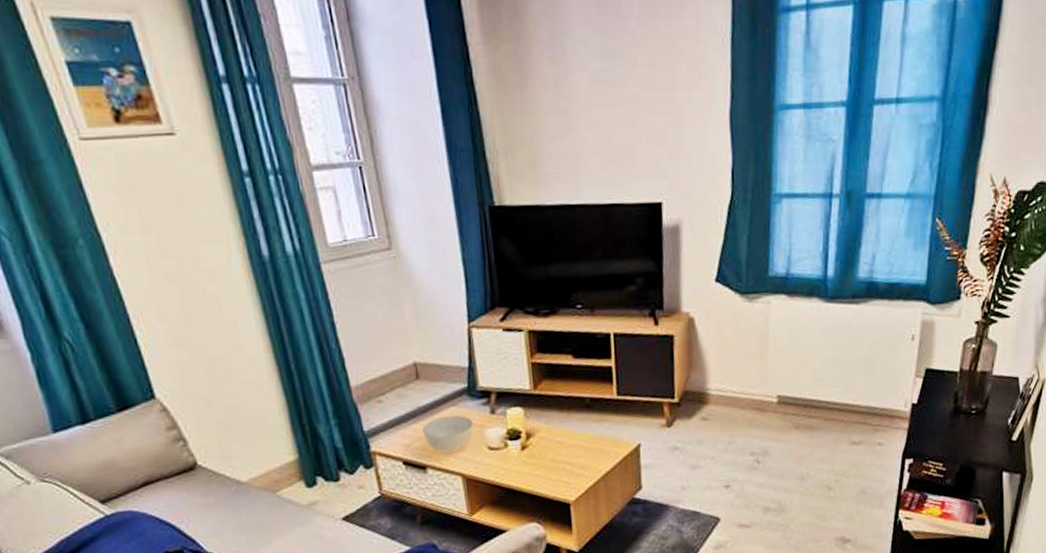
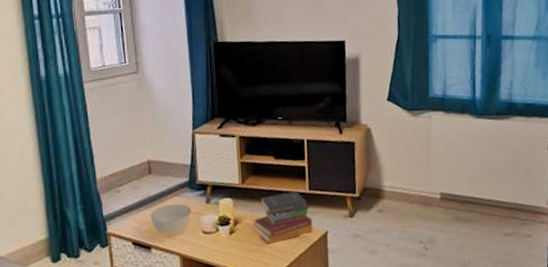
books: none [549,398,623,460] -> present [253,192,313,244]

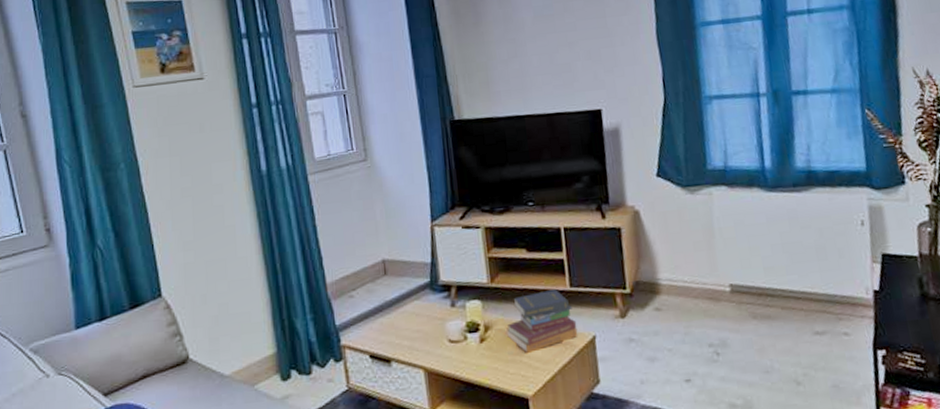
bowl: present [150,204,192,237] -> none [388,308,435,348]

